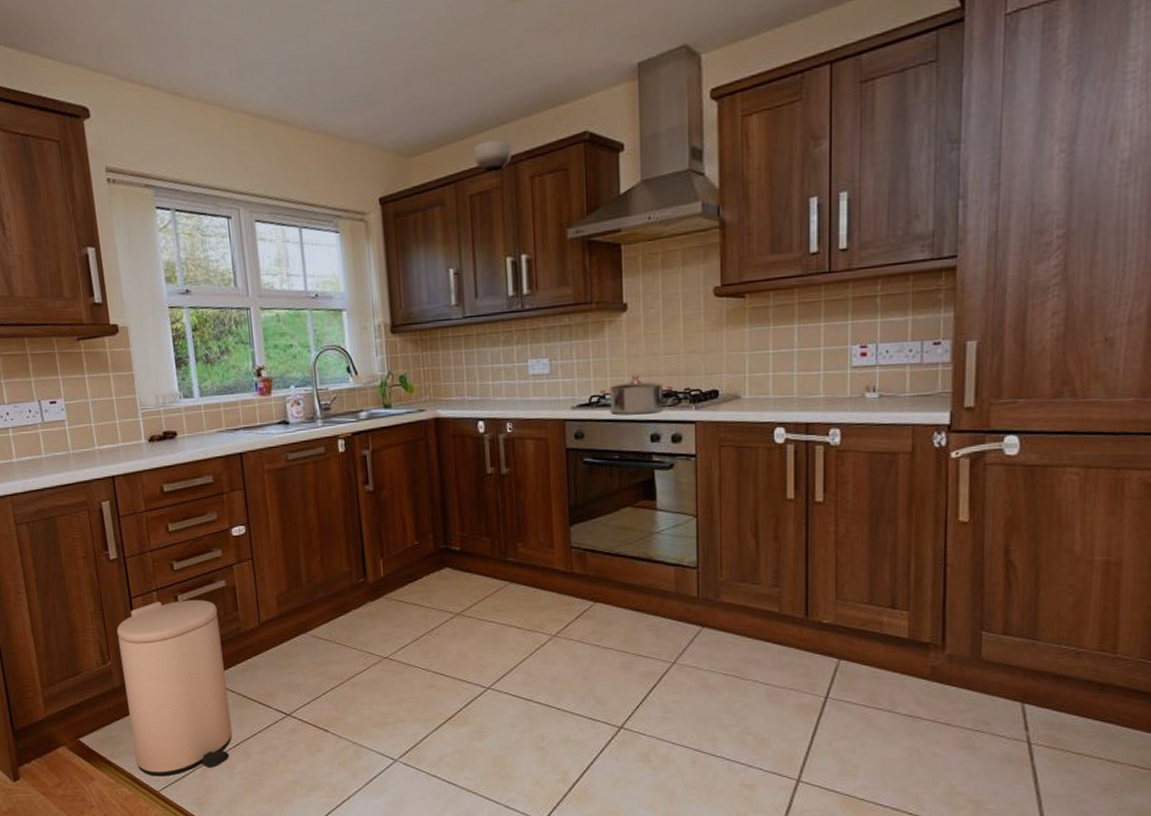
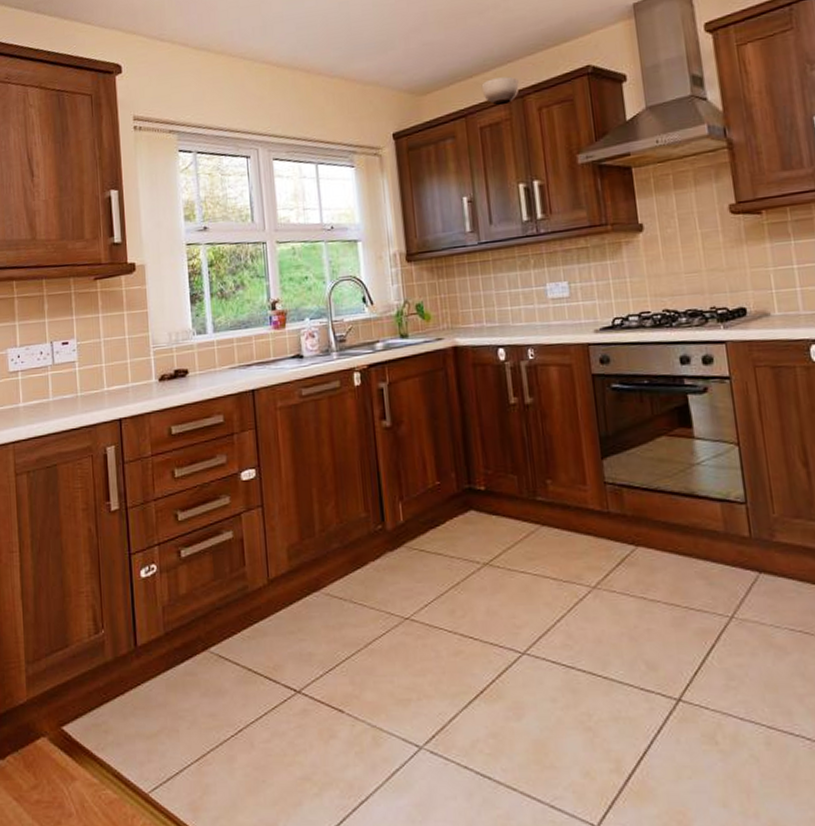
pedal bin: present [116,599,233,777] -> none [112,554,235,774]
cooking pot: present [599,375,673,415] -> none [622,295,699,337]

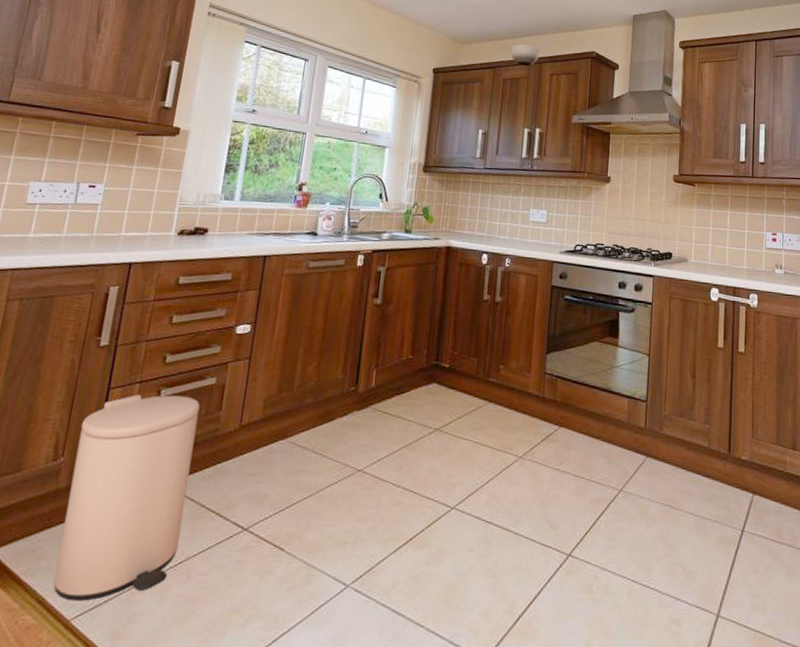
pedal bin: none [112,554,235,774] -> present [53,394,200,601]

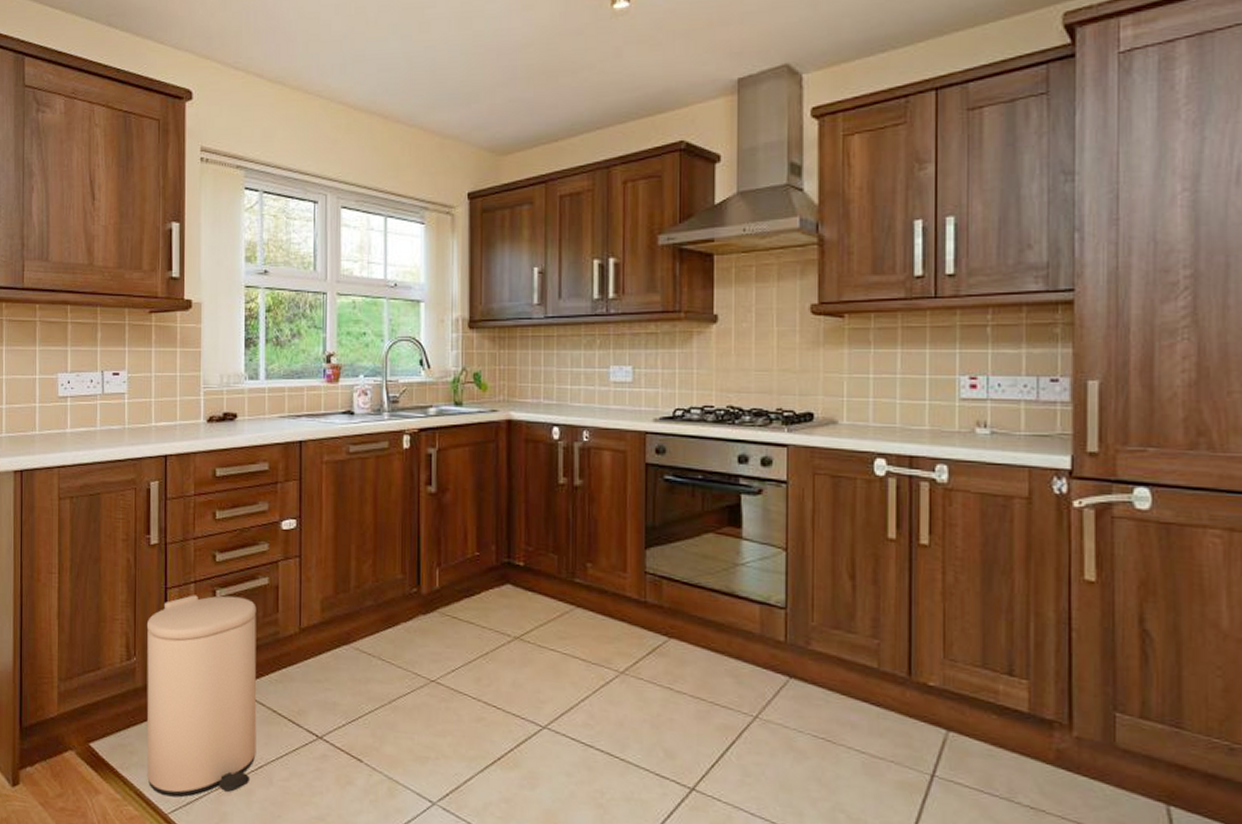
bowl: present [510,44,540,66] -> none [566,144,606,175]

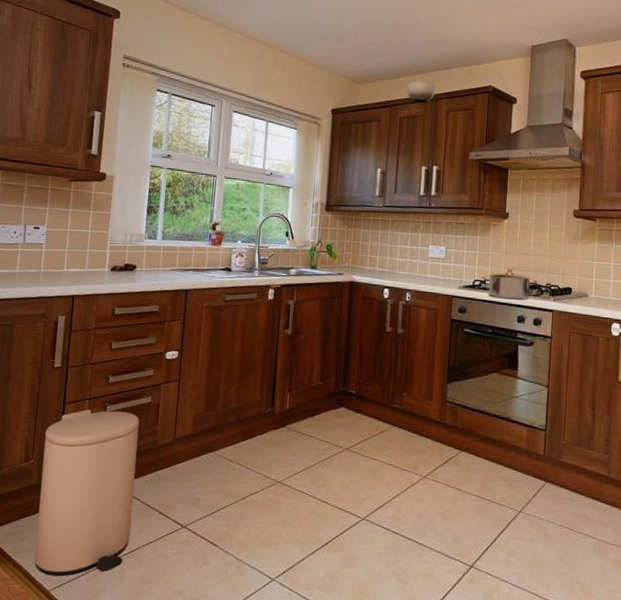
bowl: none [566,144,606,175] -> present [406,81,436,104]
cooking pot: none [684,390,764,433] -> present [481,268,538,300]

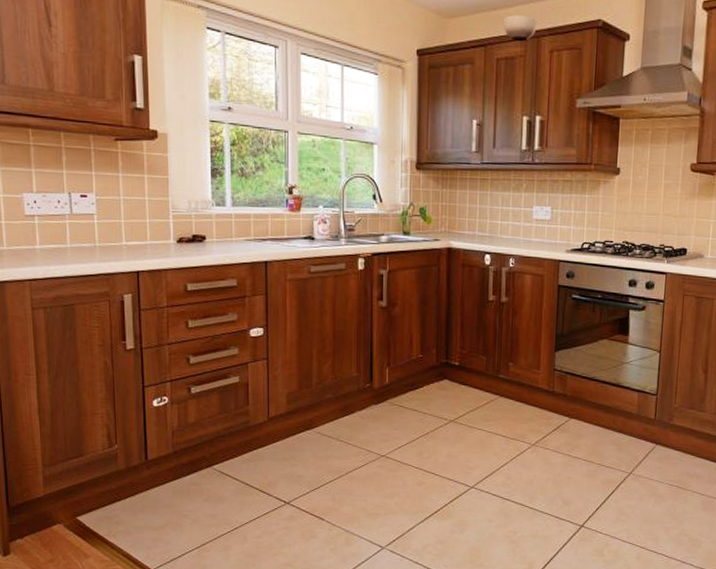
pedal bin: present [34,409,140,576] -> none [126,392,232,556]
cooking pot: present [481,268,538,300] -> none [590,229,651,263]

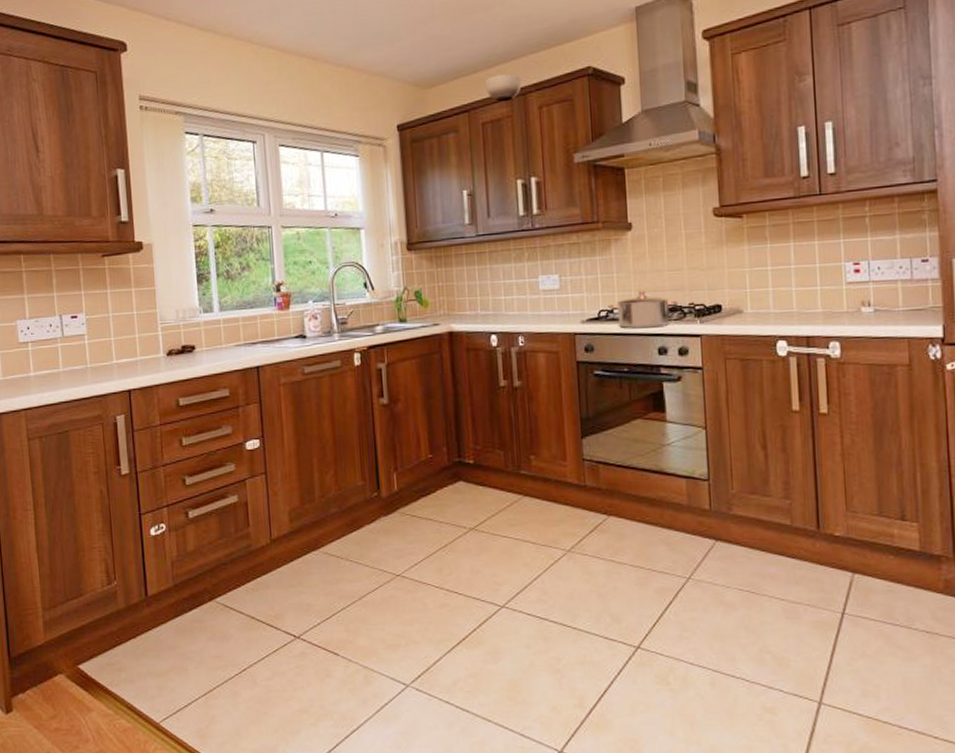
cooking pot: none [590,229,651,263] -> present [607,290,678,329]

